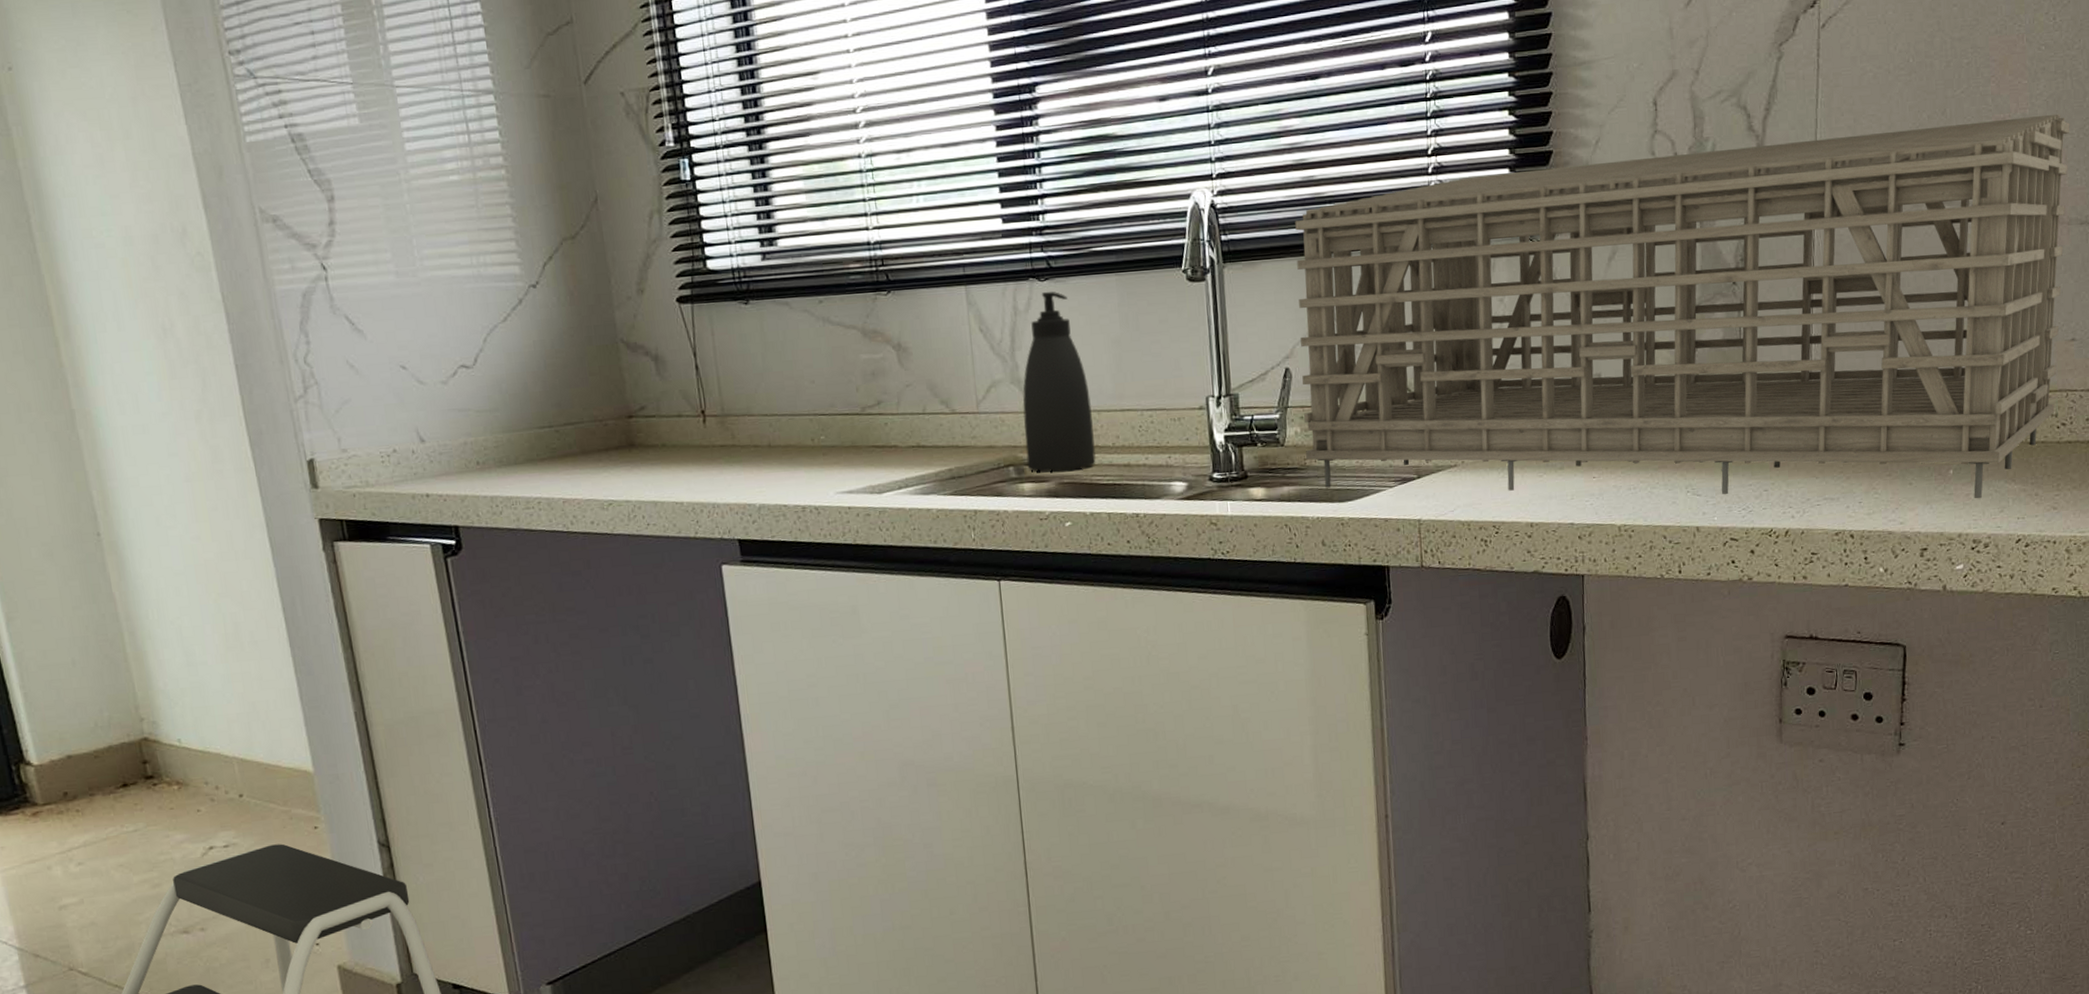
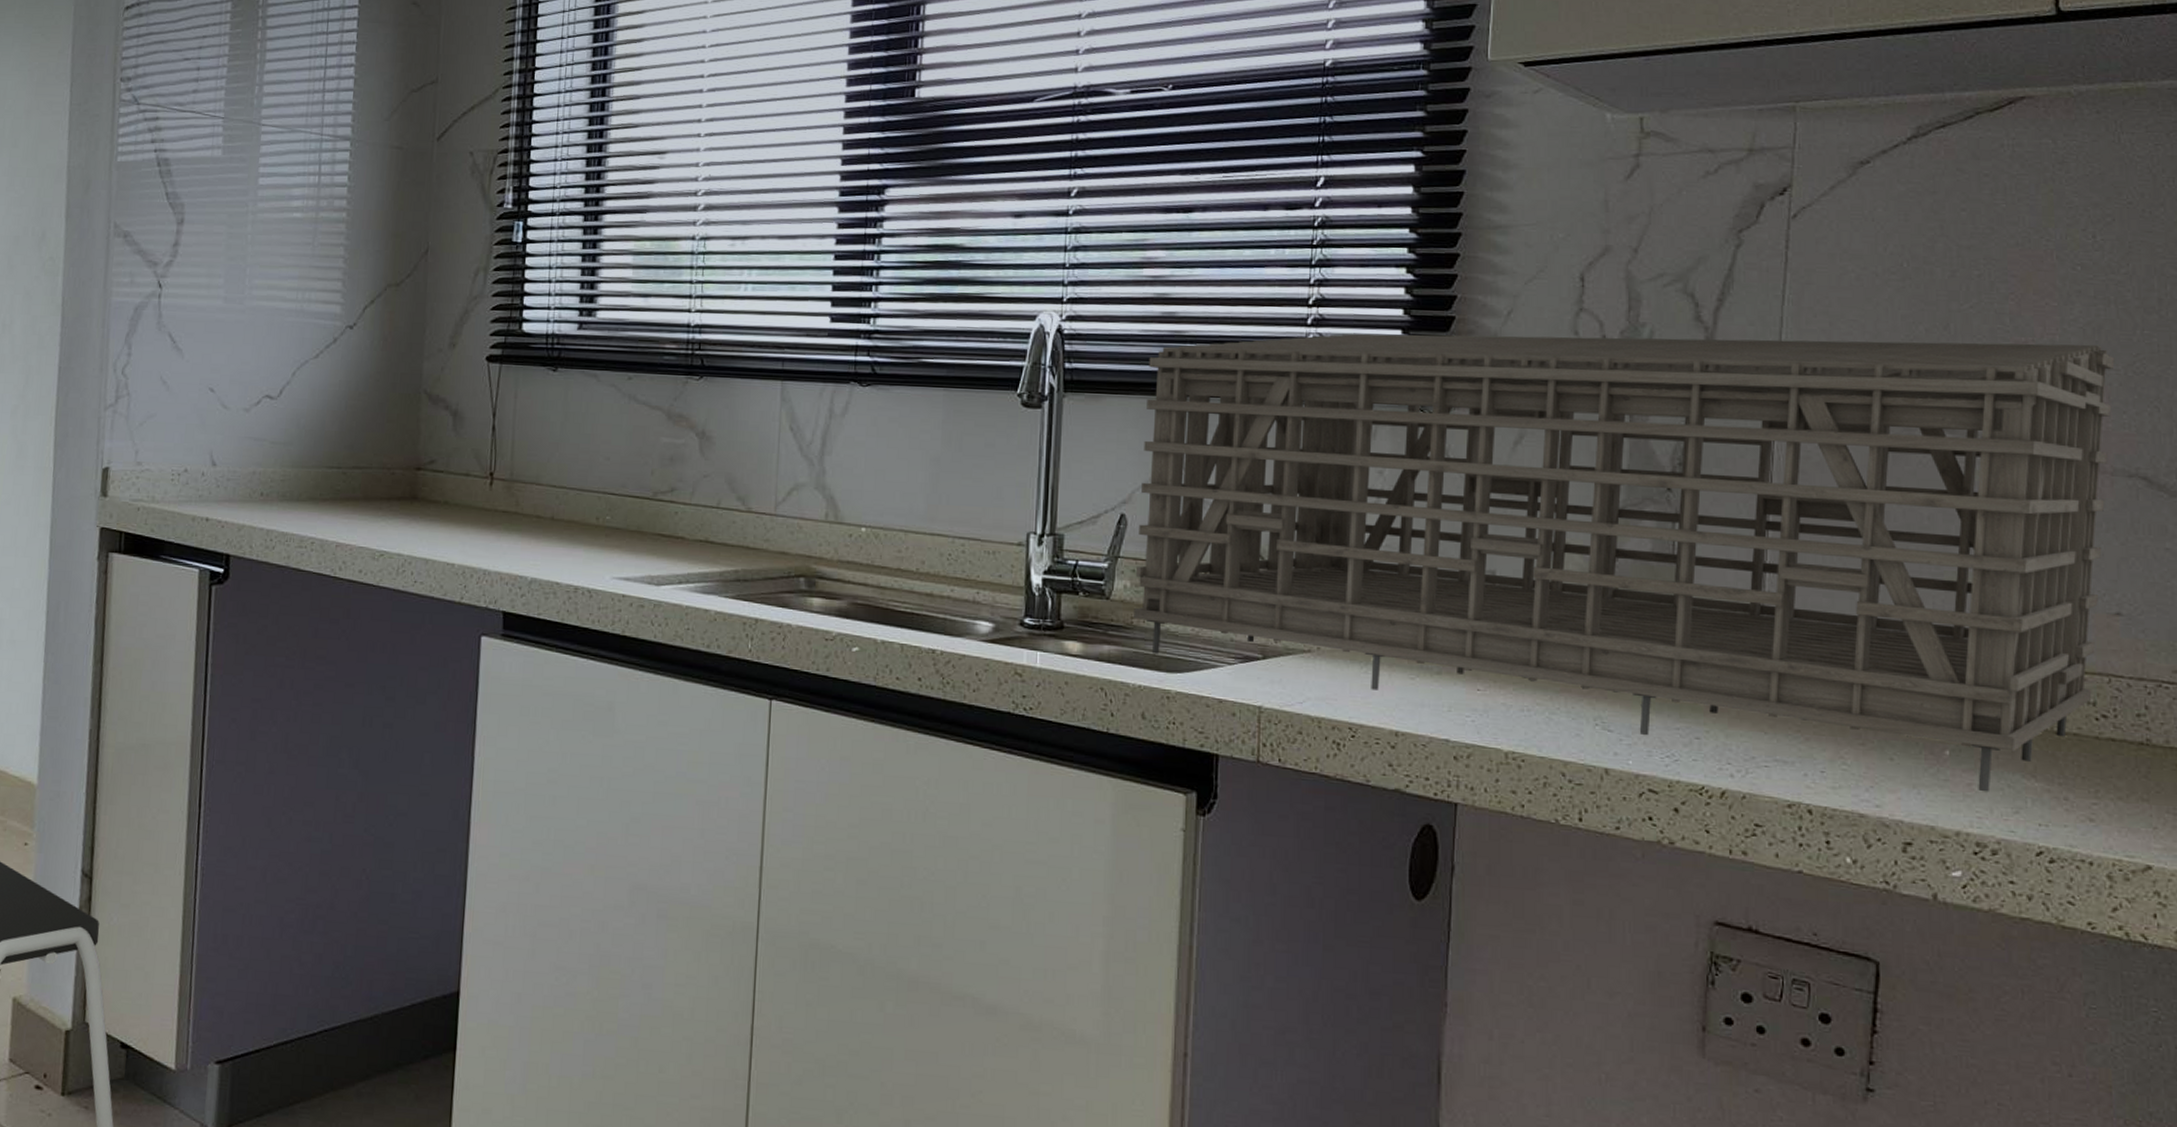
soap dispenser: present [1023,291,1096,472] -> none [820,397,899,591]

